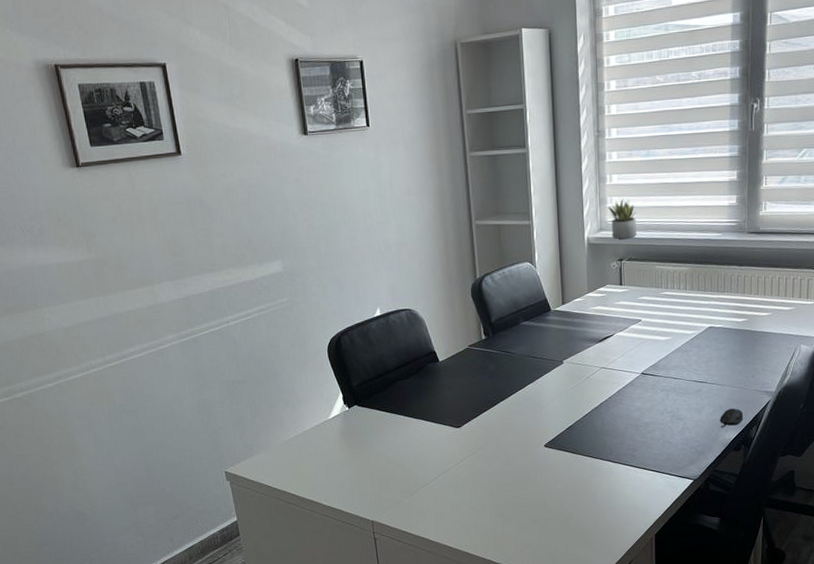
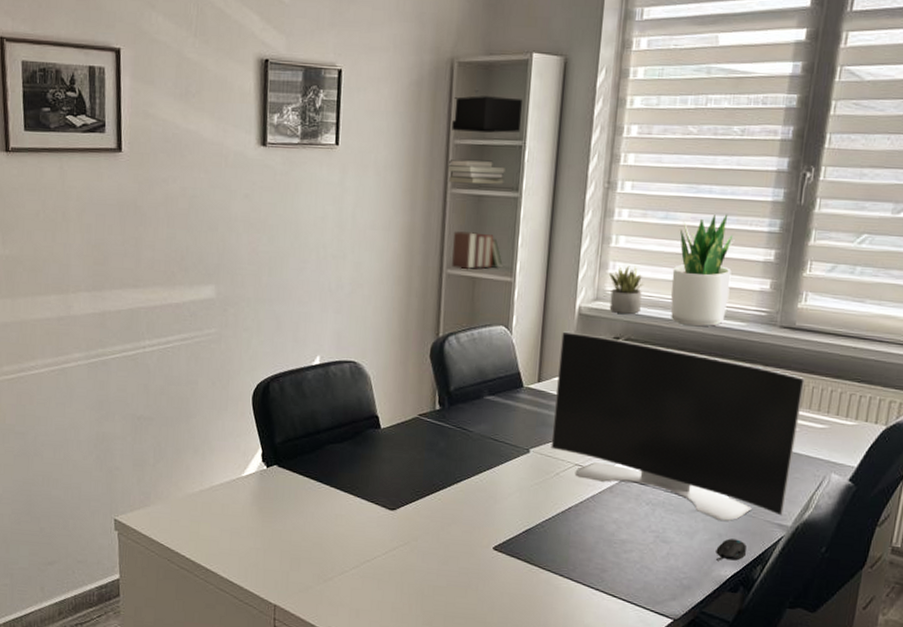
decorative box: none [461,63,521,103] -> present [452,87,523,133]
books: none [464,124,513,148] -> present [447,159,505,185]
books: none [476,187,521,220] -> present [452,231,503,270]
computer monitor: none [576,259,773,395] -> present [550,331,806,521]
planter: none [658,146,705,242] -> present [670,214,735,327]

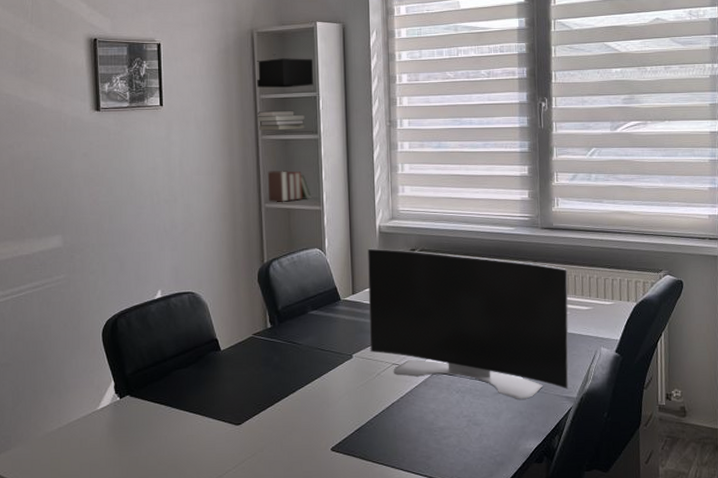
succulent plant: present [609,265,644,314] -> none [400,188,429,229]
planter: present [670,214,735,327] -> none [450,140,498,234]
computer mouse: present [716,538,747,561] -> none [519,414,544,436]

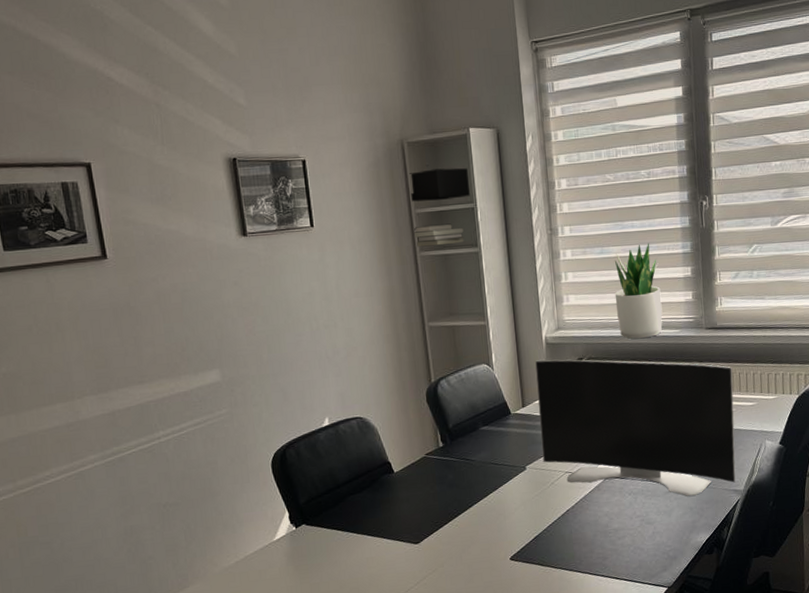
books: present [267,171,312,203] -> none [428,287,475,321]
planter: none [450,140,498,234] -> present [614,243,663,339]

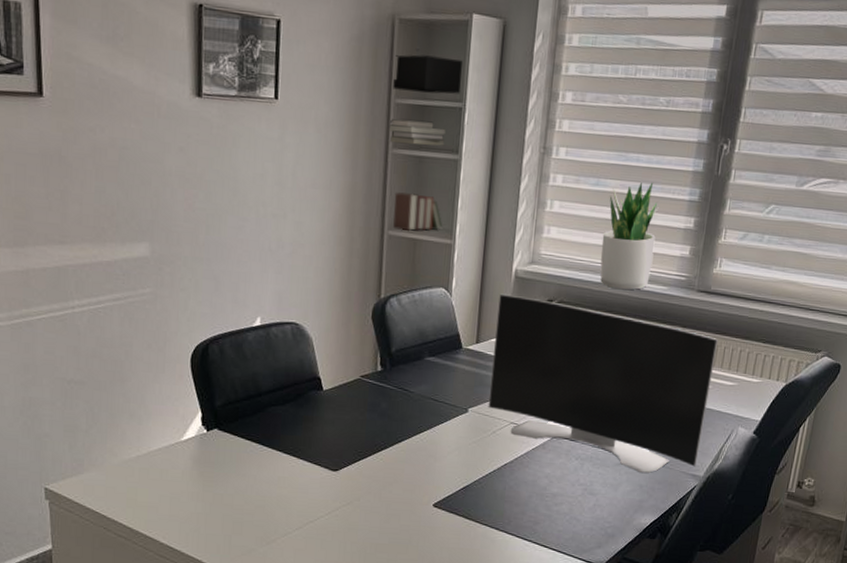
books: none [428,287,475,321] -> present [393,192,443,232]

